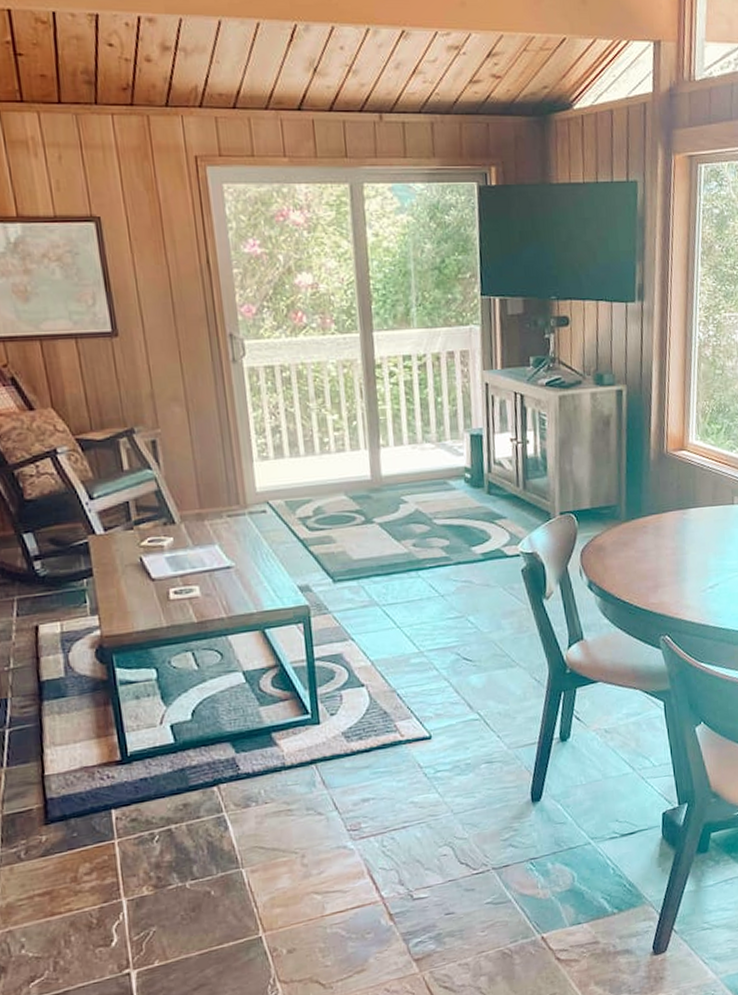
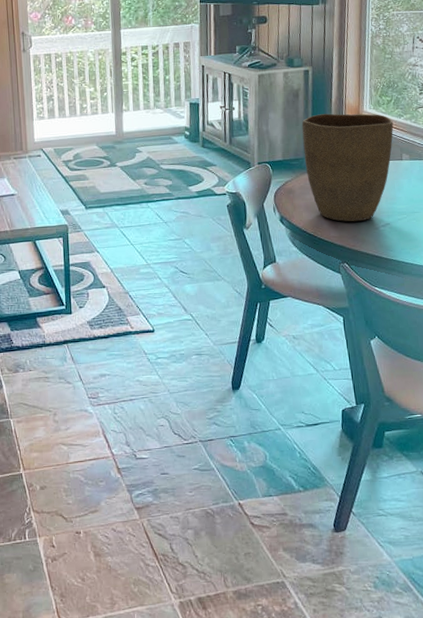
vase: none [614,446,724,584] -> present [302,113,394,222]

